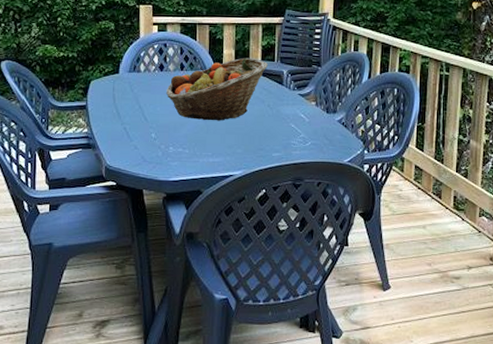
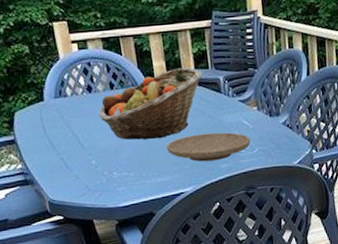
plate: none [223,121,305,149] -> present [166,132,251,162]

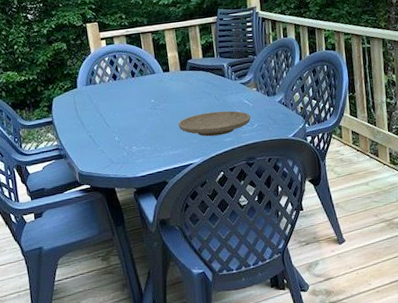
fruit basket: present [99,67,203,140] -> none [122,57,210,119]

